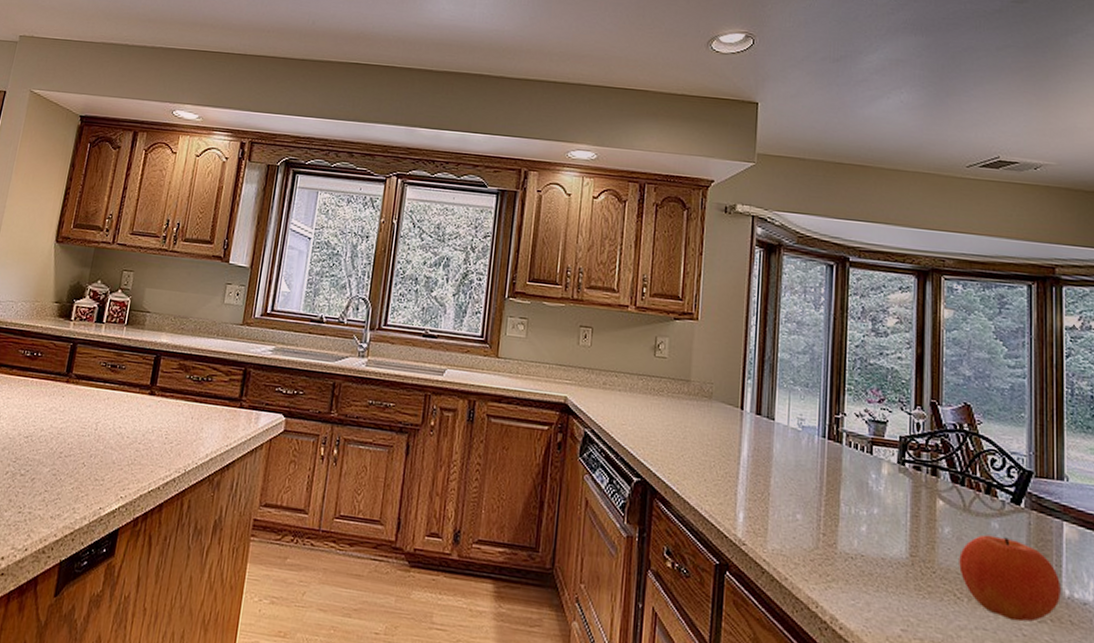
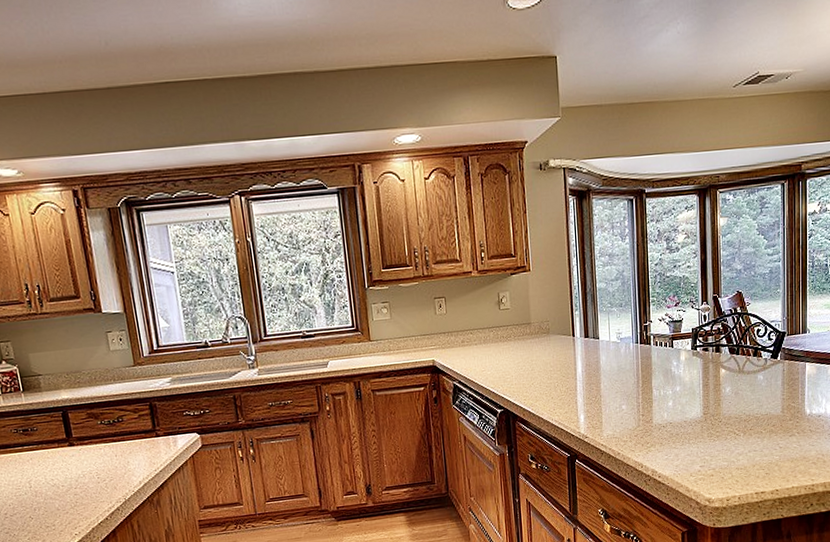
fruit: present [959,534,1061,622] -> none [737,384,804,440]

